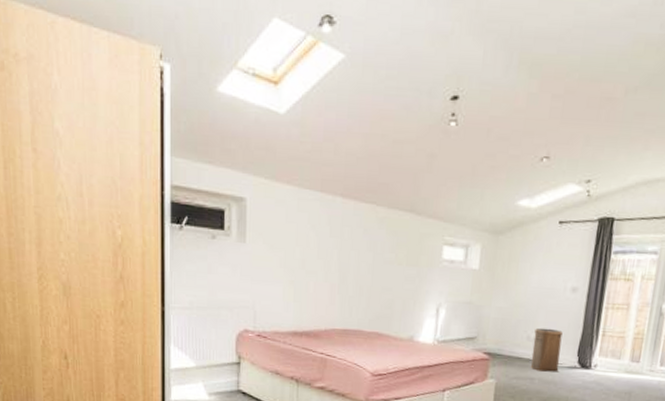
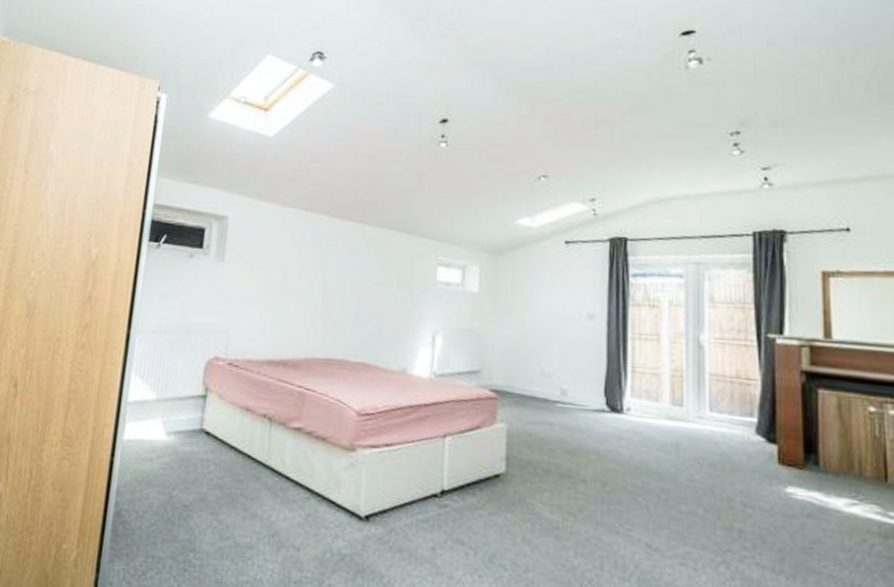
laundry basket: present [530,327,563,373] -> none [548,360,583,417]

